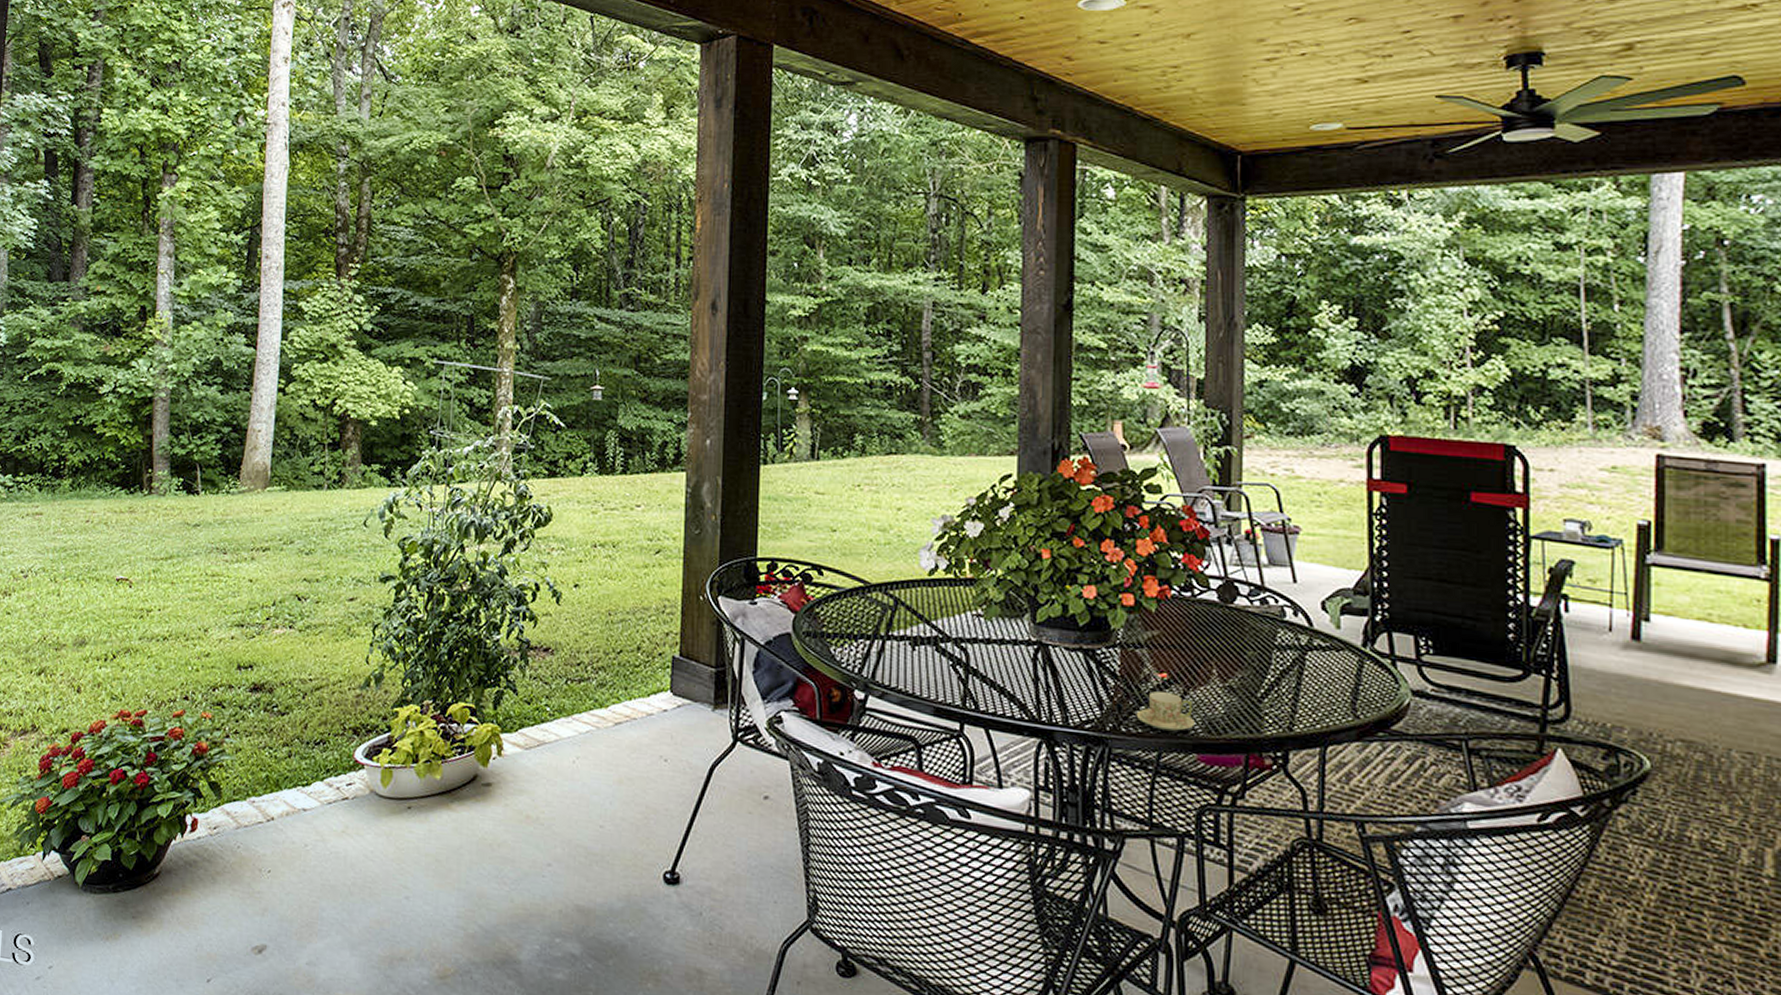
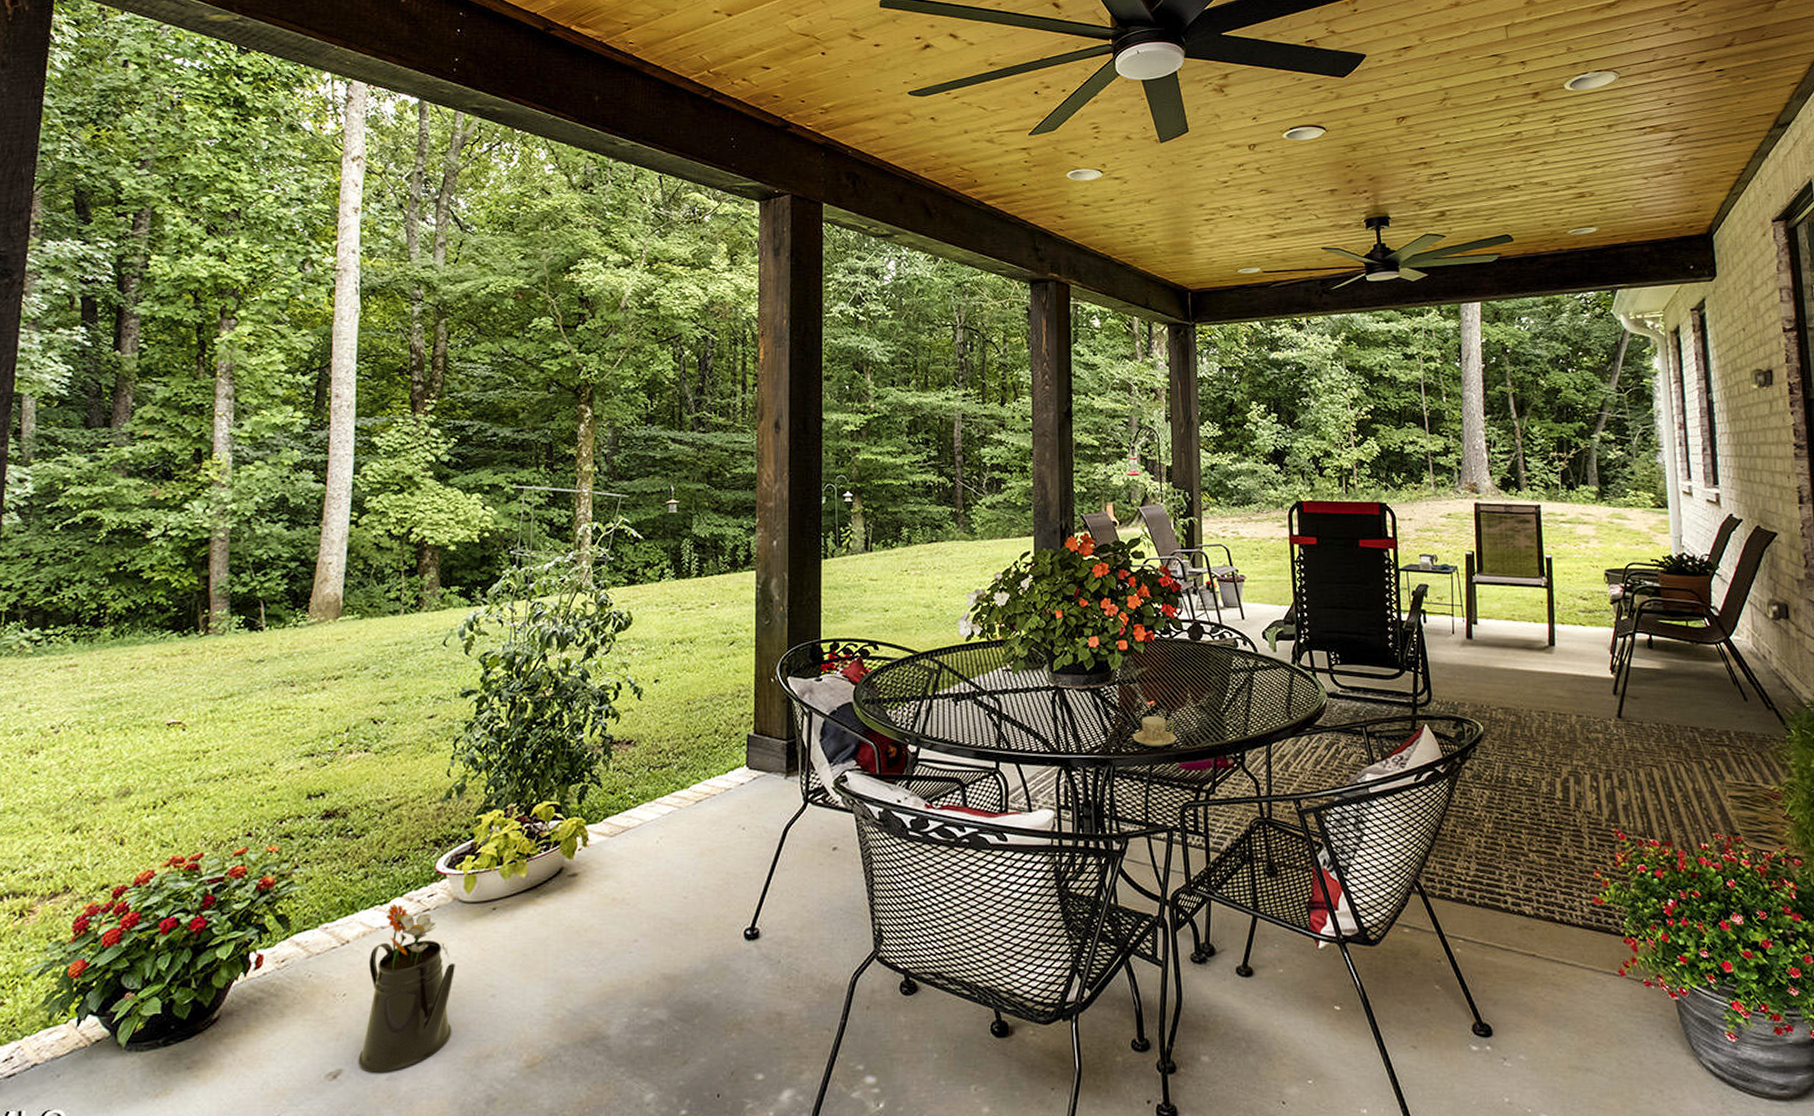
watering can: none [281,788,371,957] -> present [358,904,455,1073]

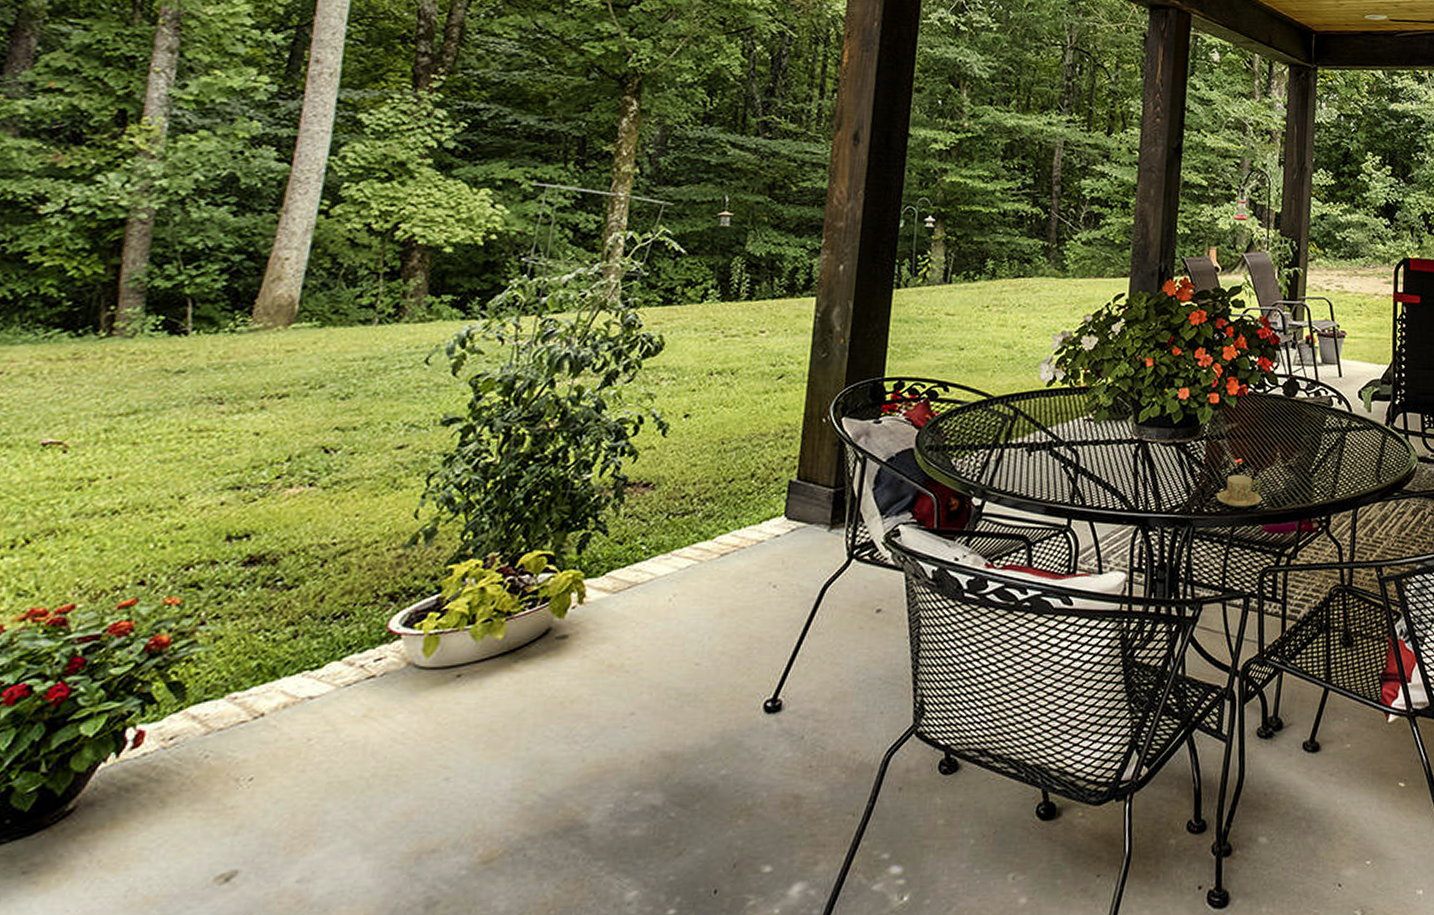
watering can: present [358,904,455,1073] -> none [260,670,402,874]

